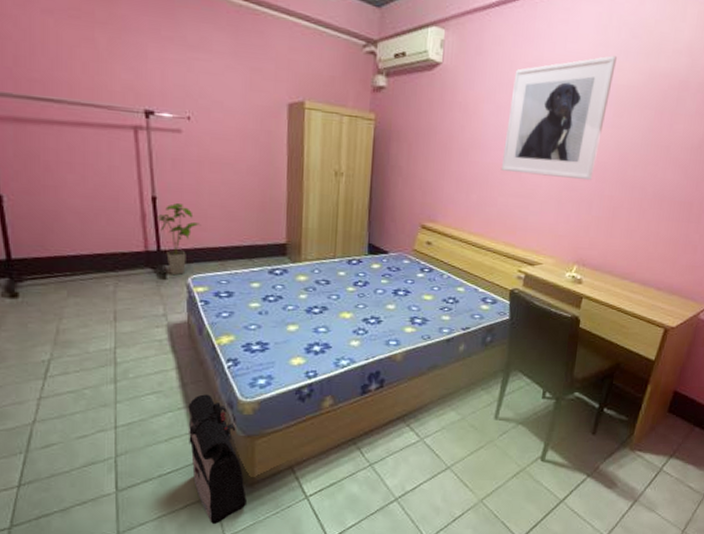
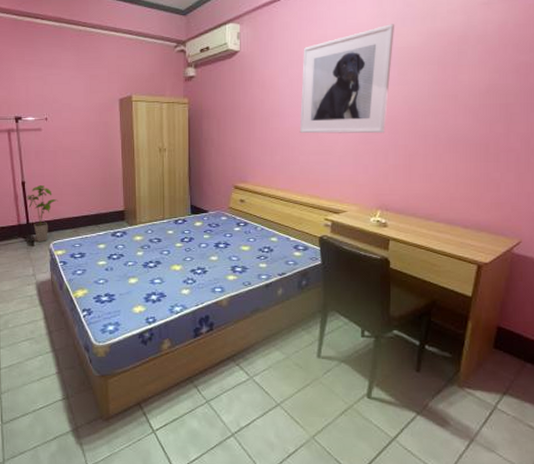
backpack: present [188,394,246,525] -> none [54,340,104,455]

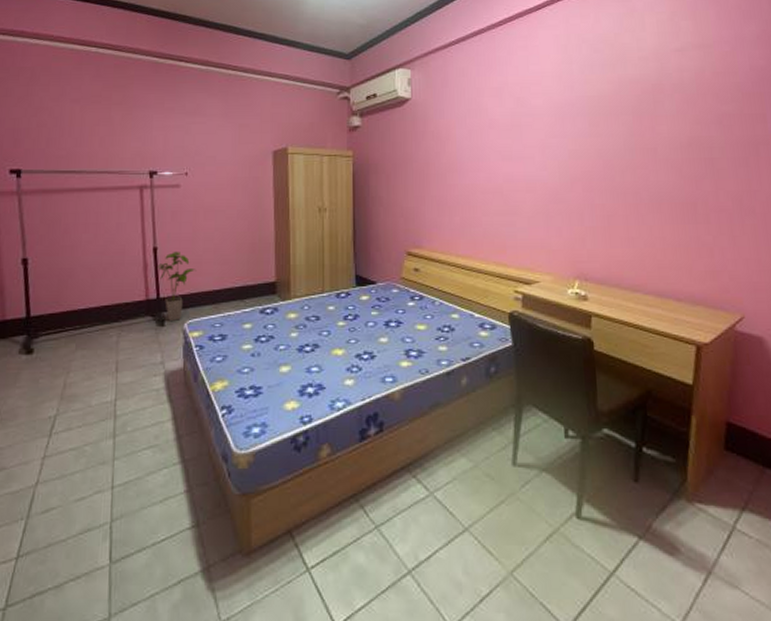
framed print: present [299,24,394,134] -> none [481,71,582,192]

